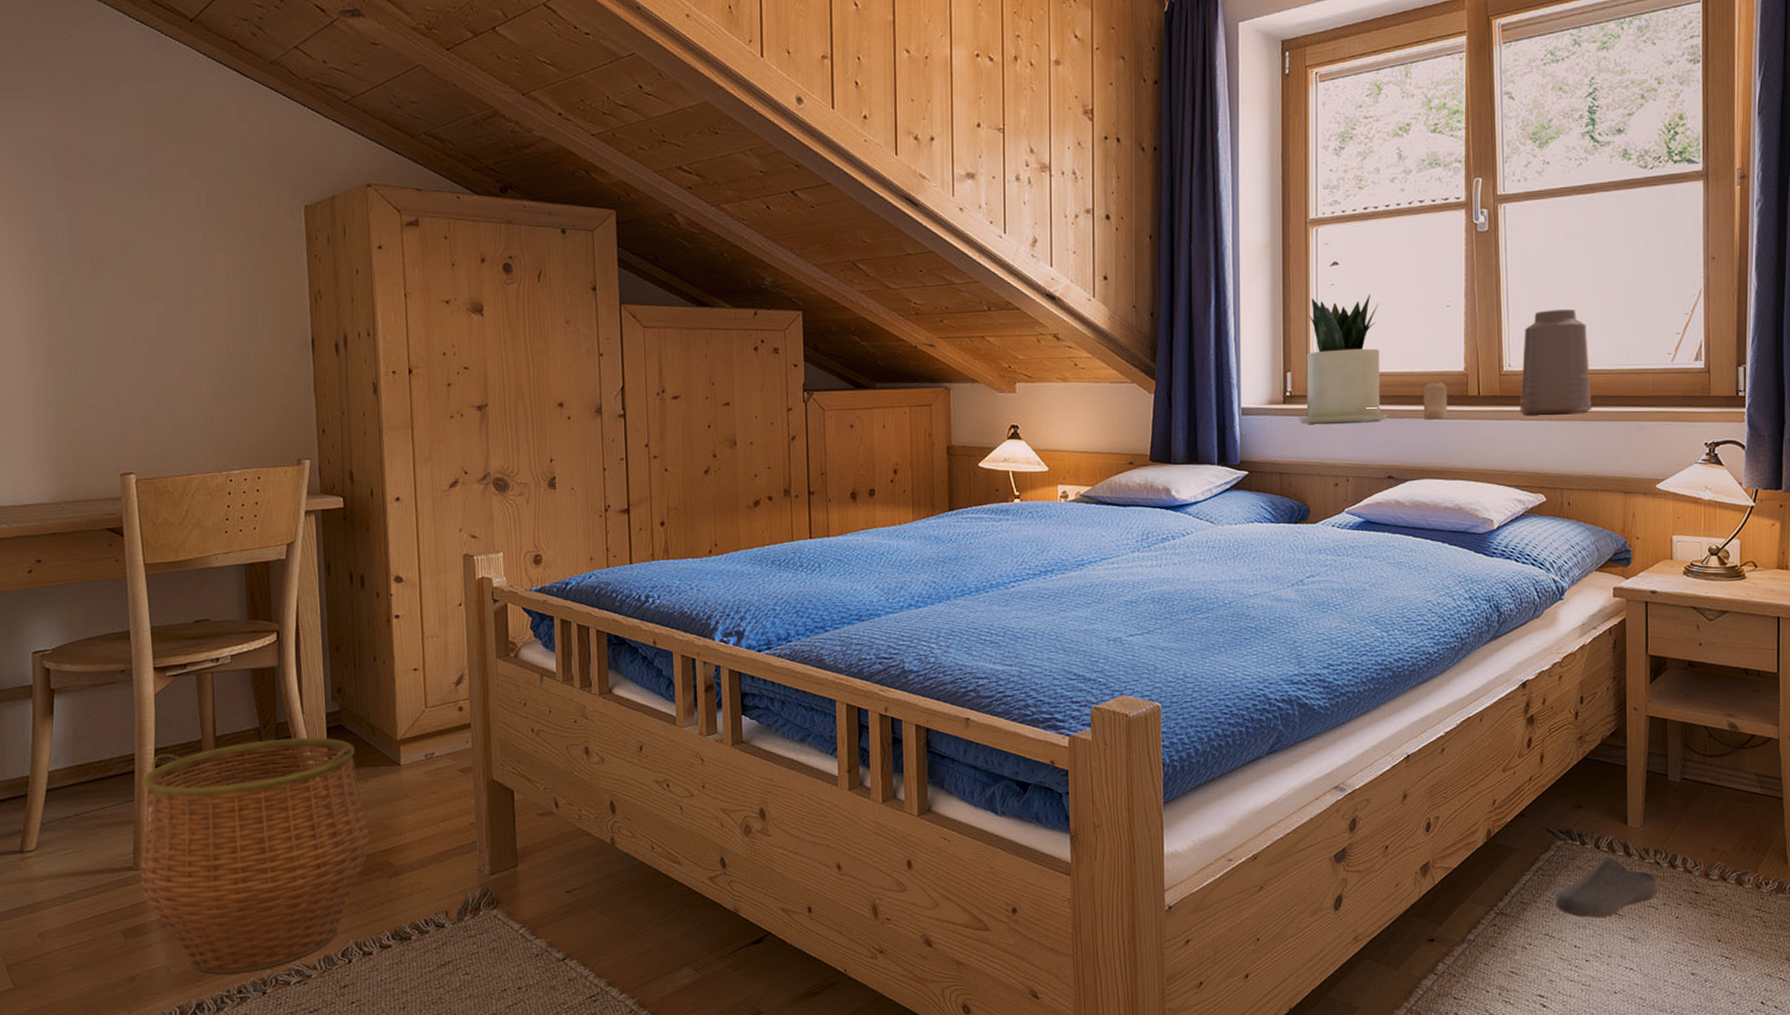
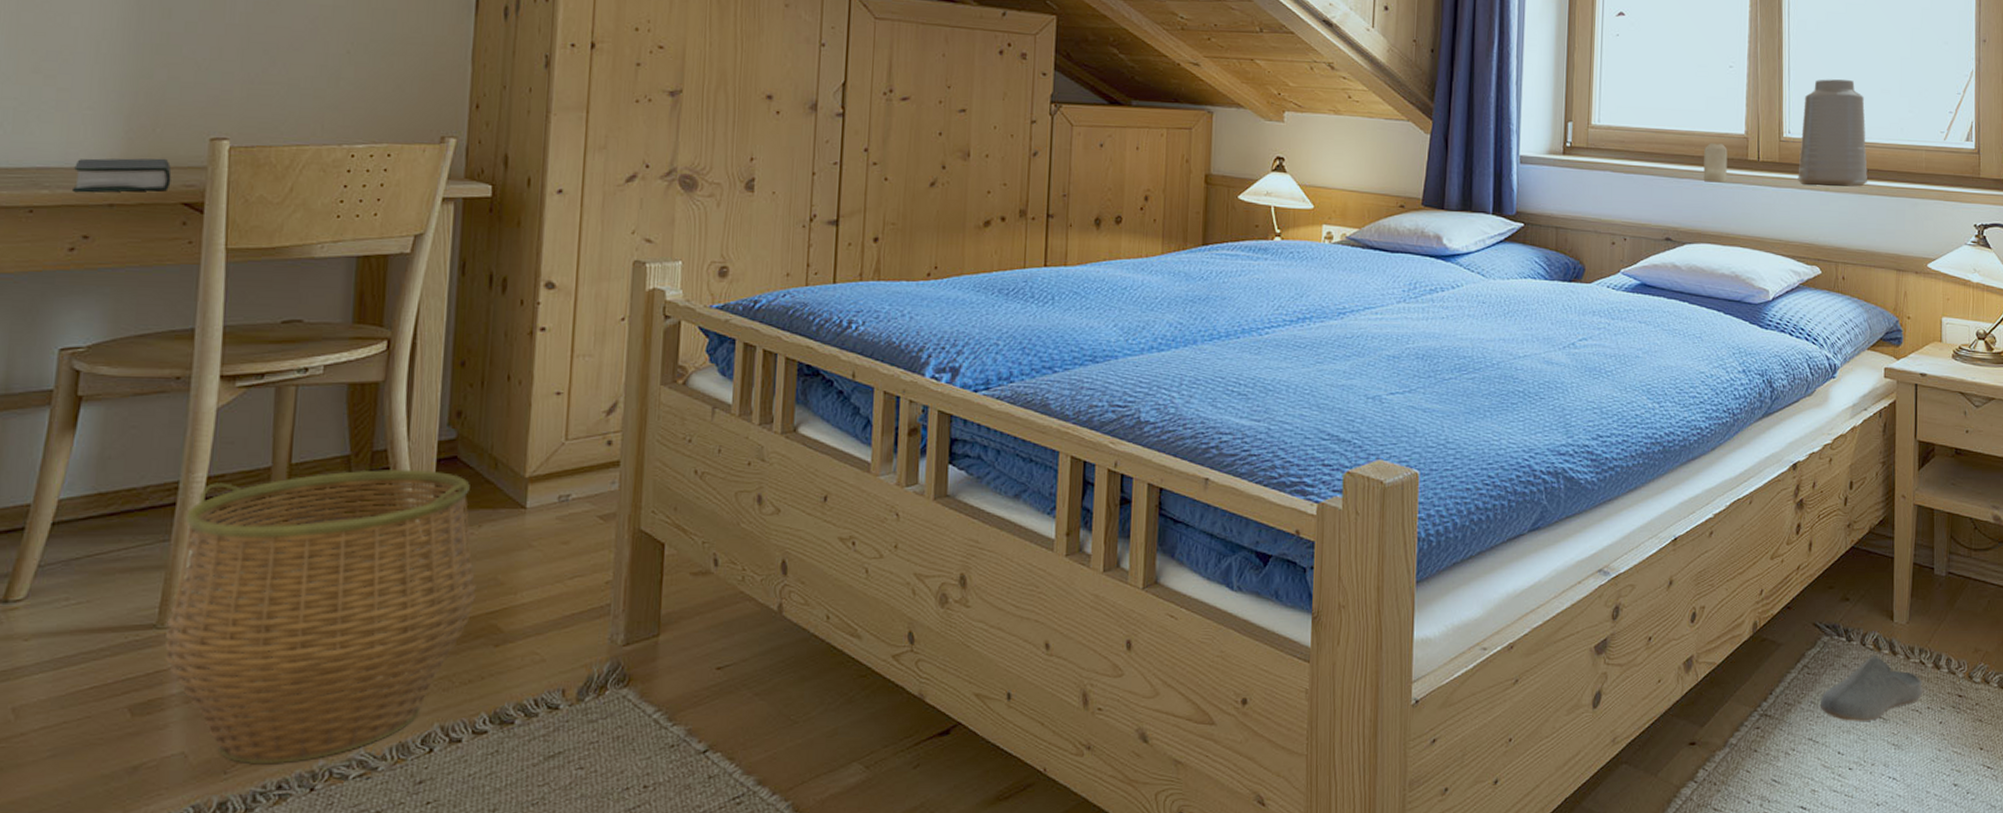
book: none [23,492,96,526] -> present [73,158,172,193]
planter: present [1299,294,1389,425] -> none [1578,48,1669,181]

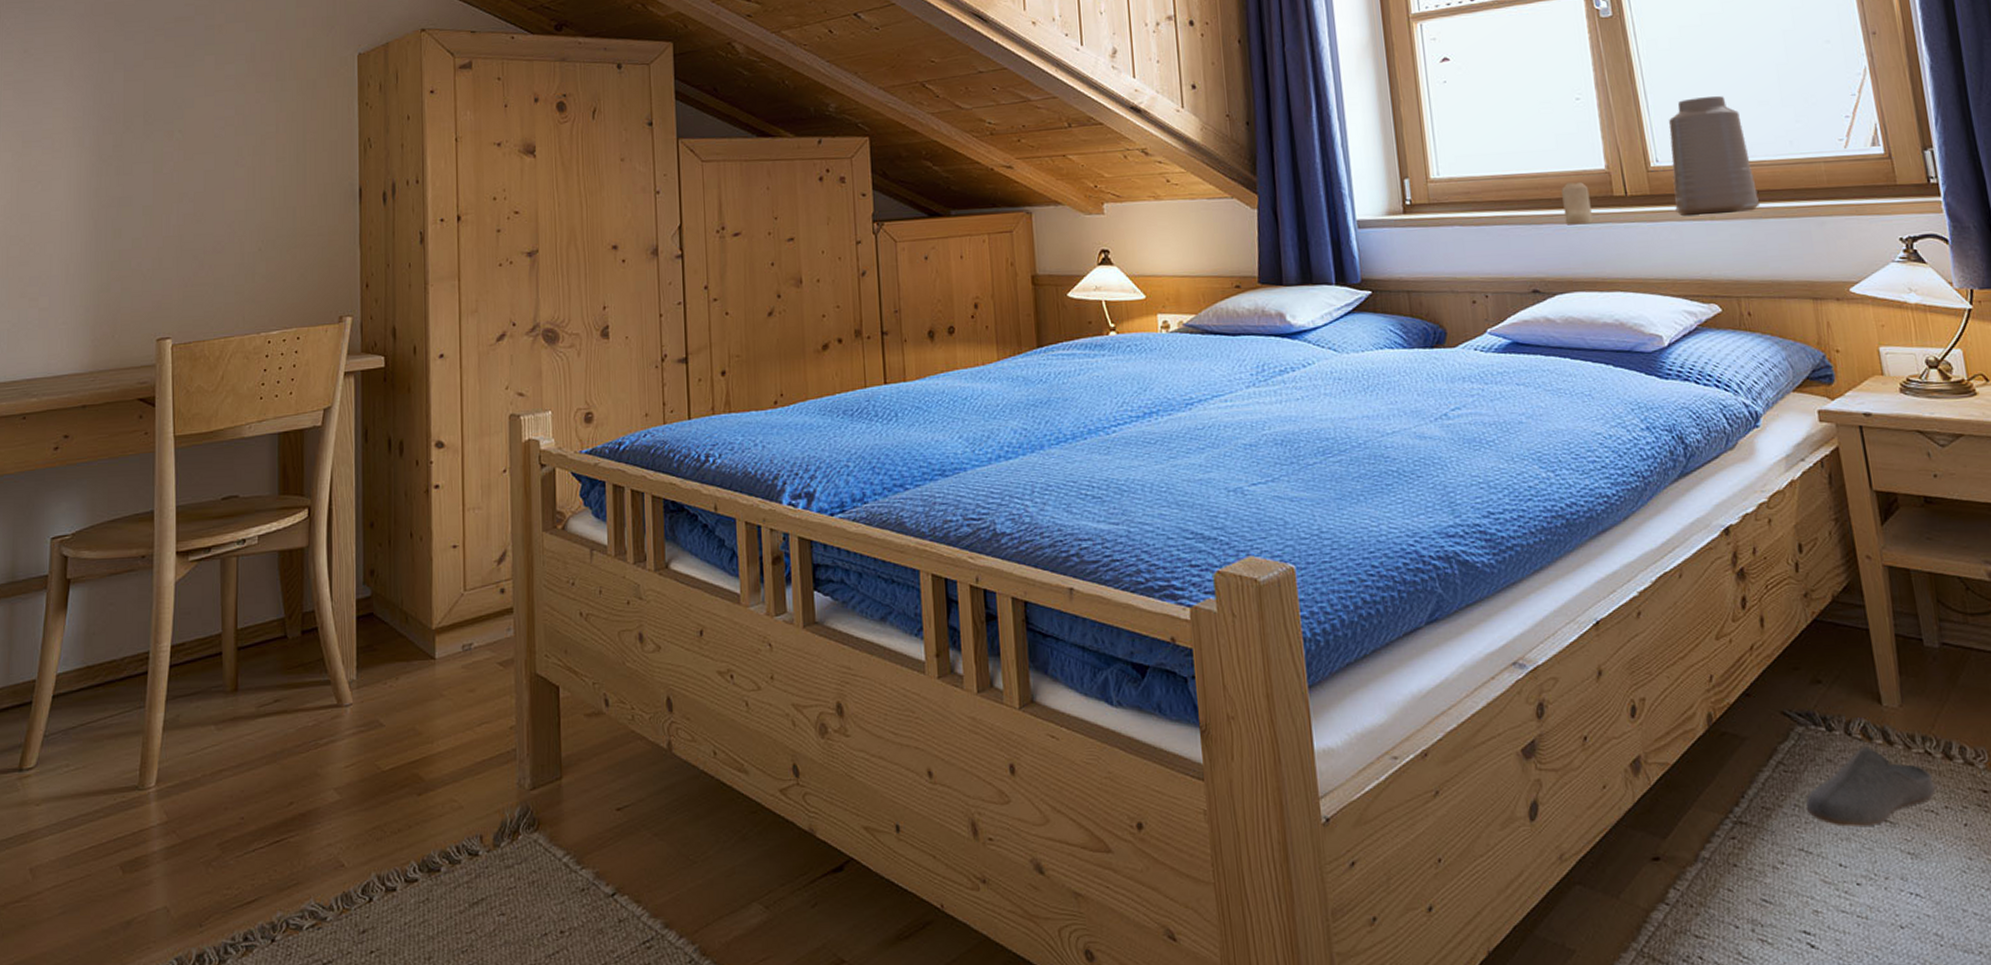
book: present [73,158,172,193] -> none [55,360,129,398]
basket: present [165,468,476,764] -> none [146,628,398,917]

